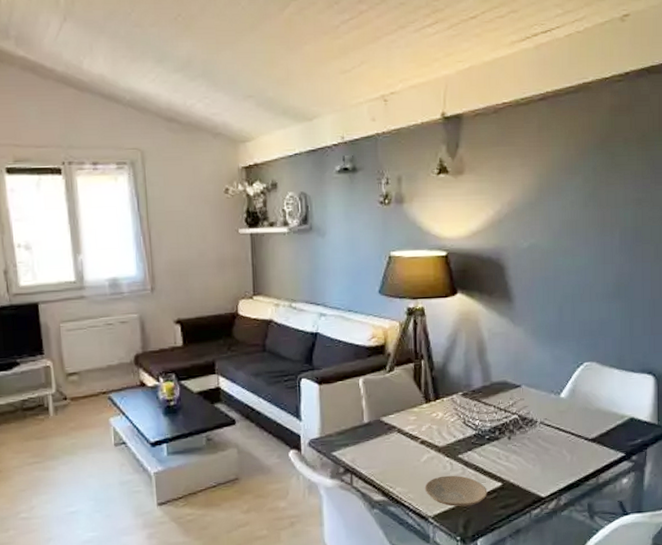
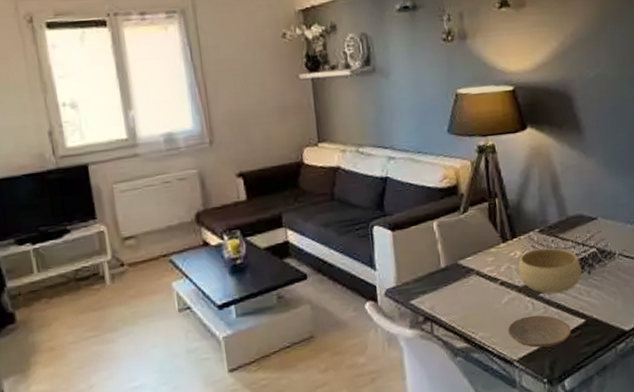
bowl: none [439,411,502,456] -> present [518,248,582,294]

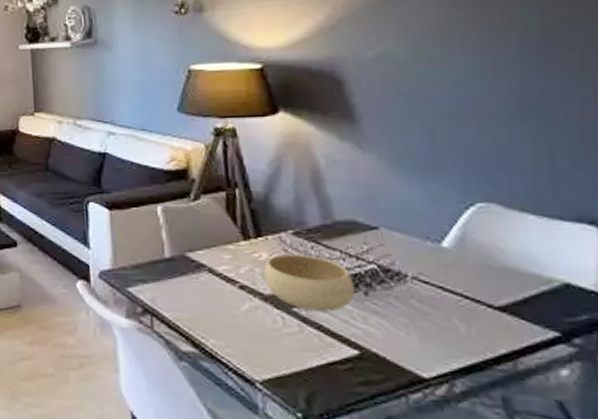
plate: present [507,315,571,348] -> none [248,331,338,376]

